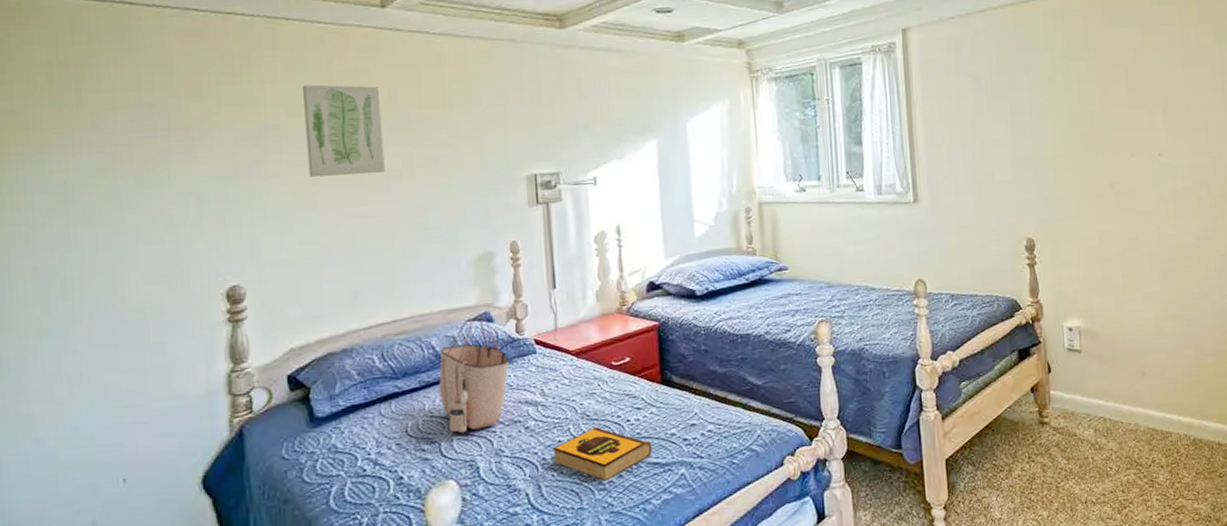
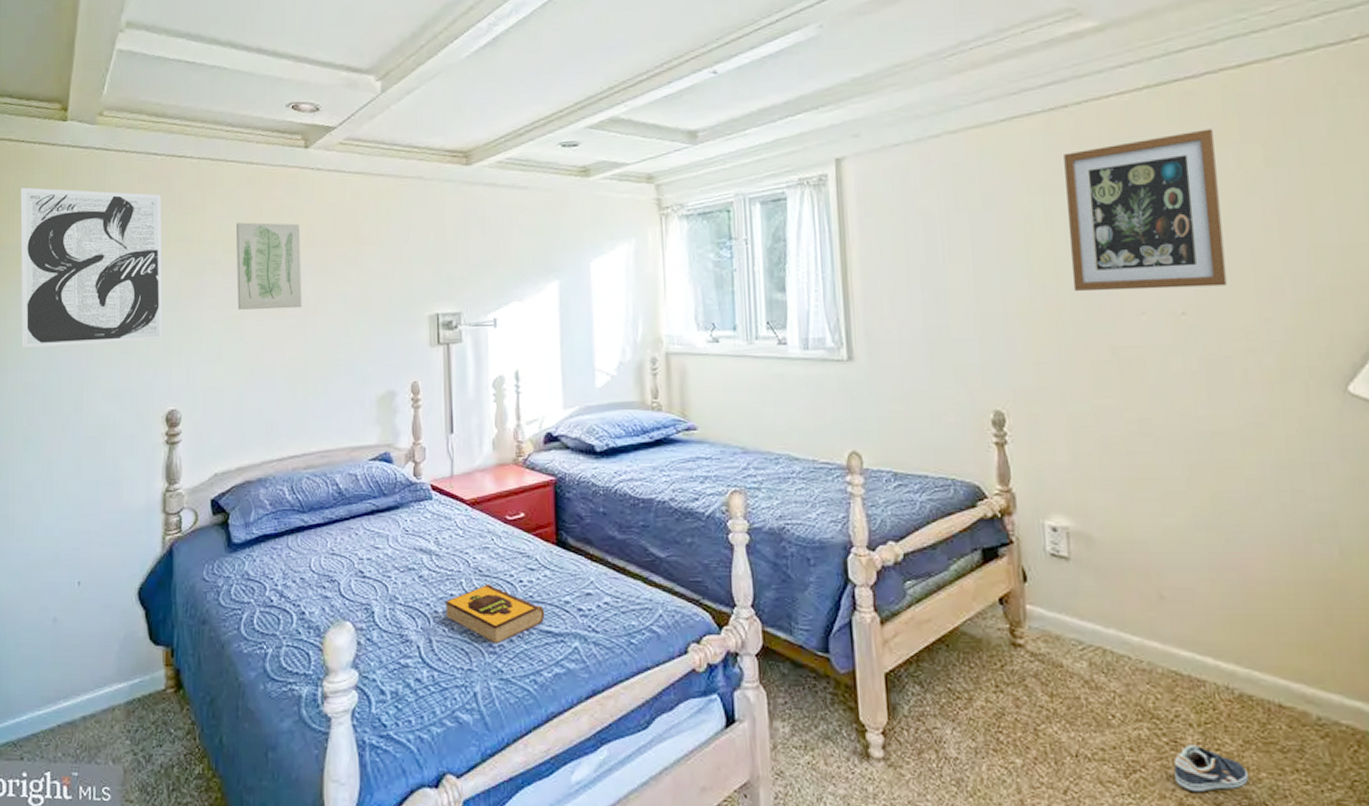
wall art: none [12,44,218,228] -> present [20,187,163,348]
tote bag: present [438,316,509,434] -> none [340,457,406,575]
wall art: none [1077,11,1189,139] -> present [1064,129,1227,291]
sneaker: none [1151,481,1198,516] -> present [1174,745,1248,791]

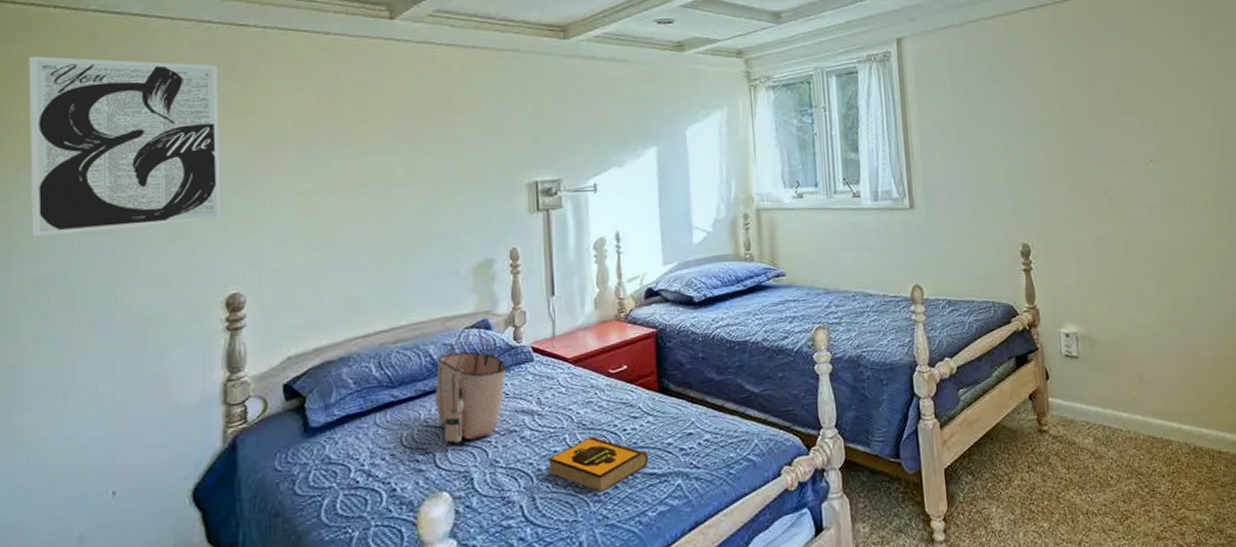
wall art: present [235,222,302,310] -> none [309,94,388,185]
tote bag: none [340,457,406,575] -> present [434,324,506,444]
wall art: present [1064,129,1227,291] -> none [1067,20,1179,145]
sneaker: present [1174,745,1248,791] -> none [1153,491,1201,527]

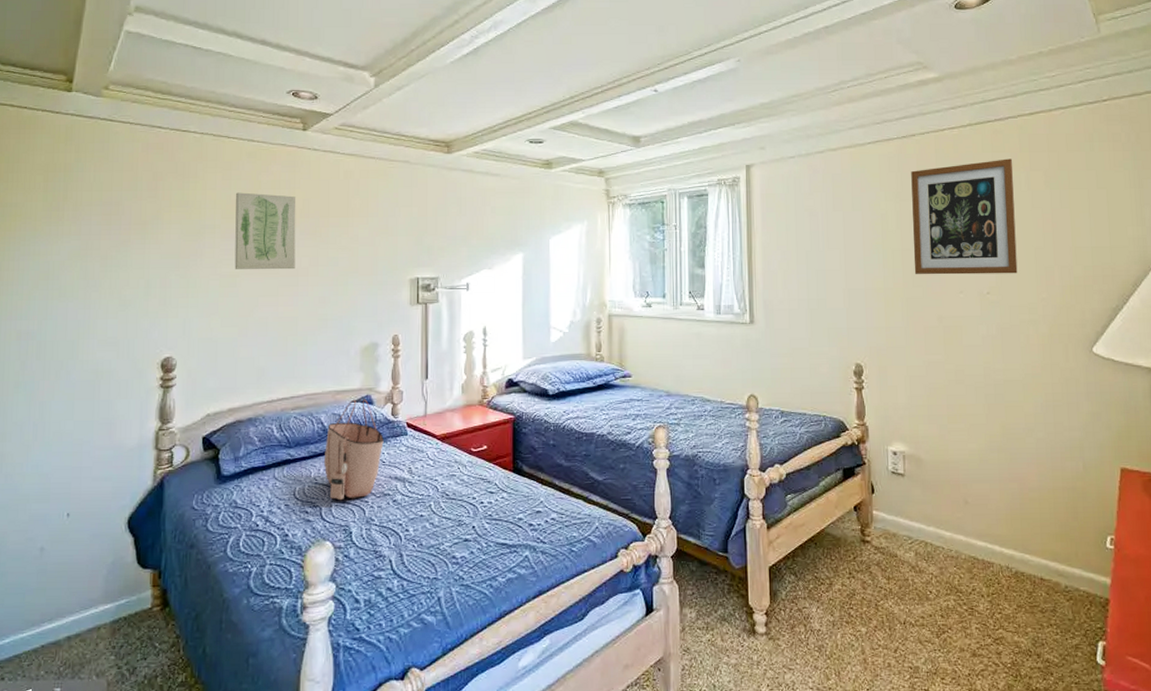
wall art: present [28,56,222,236] -> none [17,150,164,298]
wall art: none [309,94,388,185] -> present [234,192,296,270]
hardback book: present [547,435,649,493] -> none [415,505,501,556]
wall art: none [1067,20,1179,145] -> present [911,158,1018,275]

